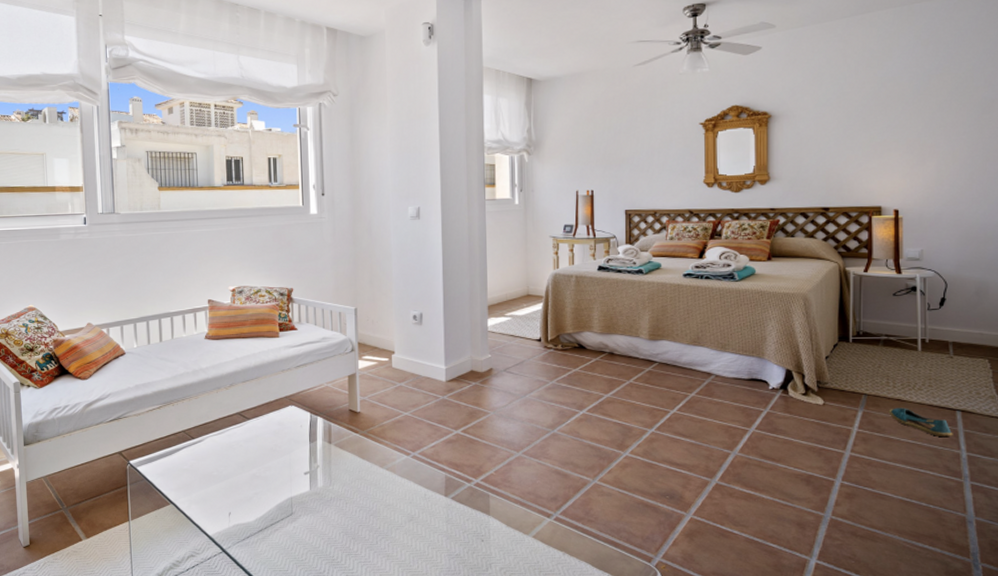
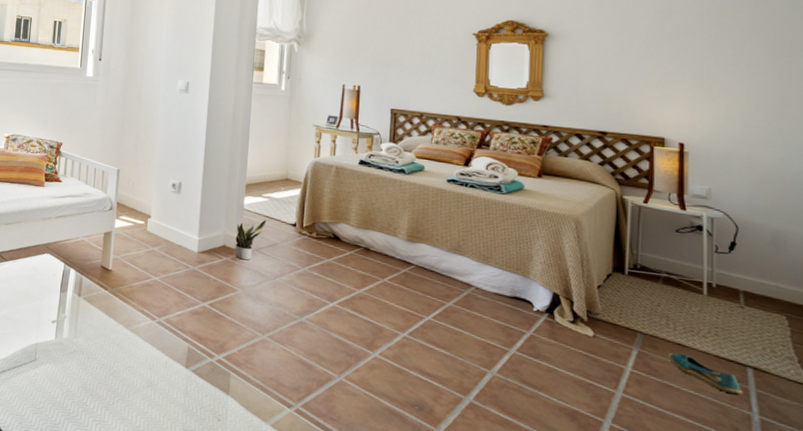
potted plant: none [482,339,512,382] -> present [234,219,267,261]

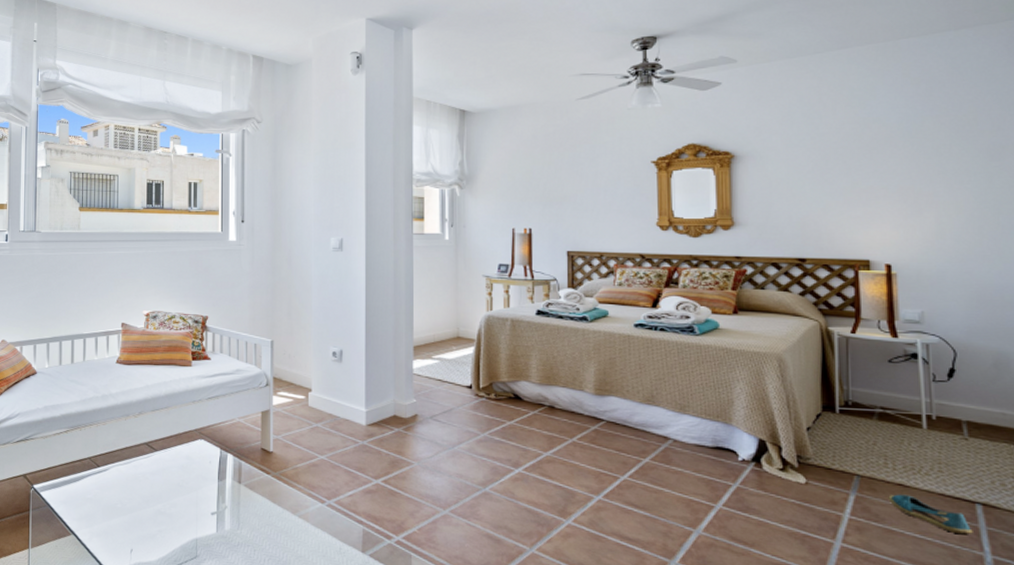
potted plant: present [234,219,267,261] -> none [406,383,439,430]

